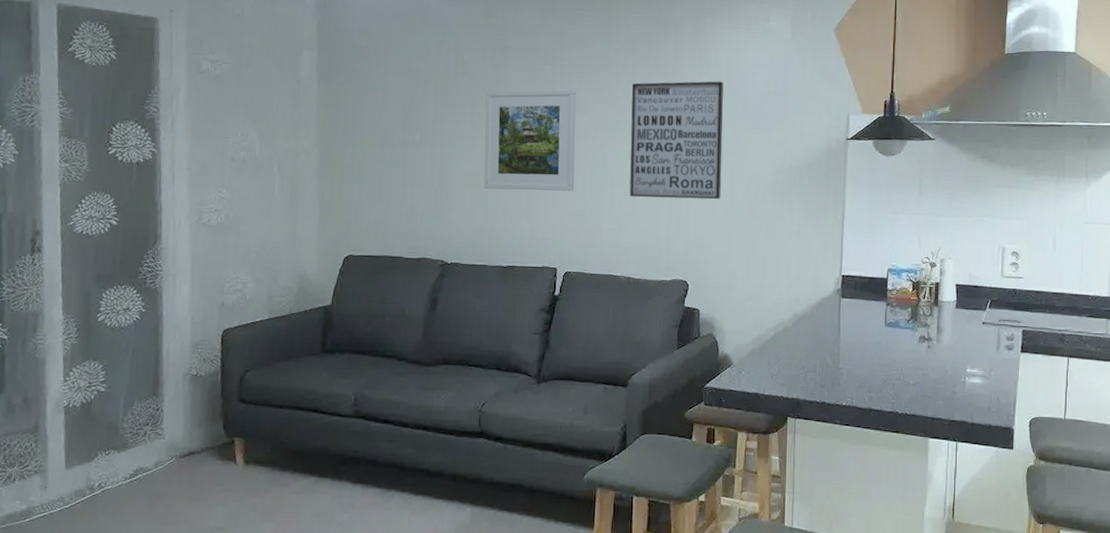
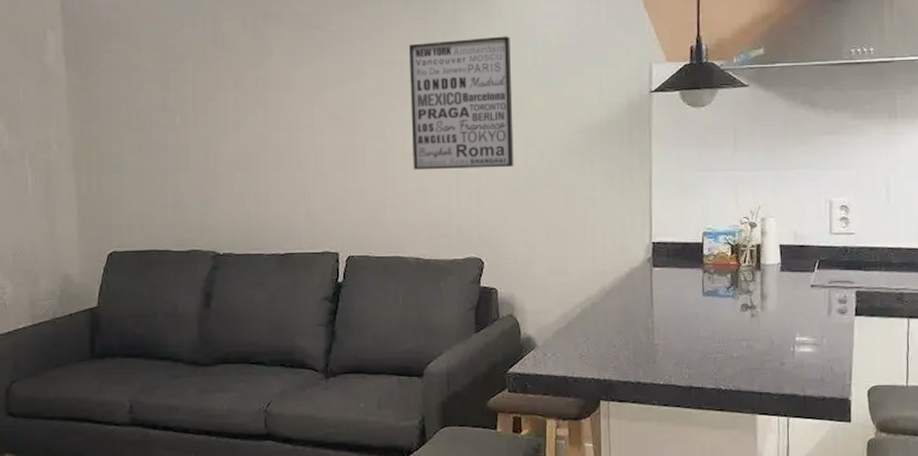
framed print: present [484,89,577,191] -> none [249,55,352,170]

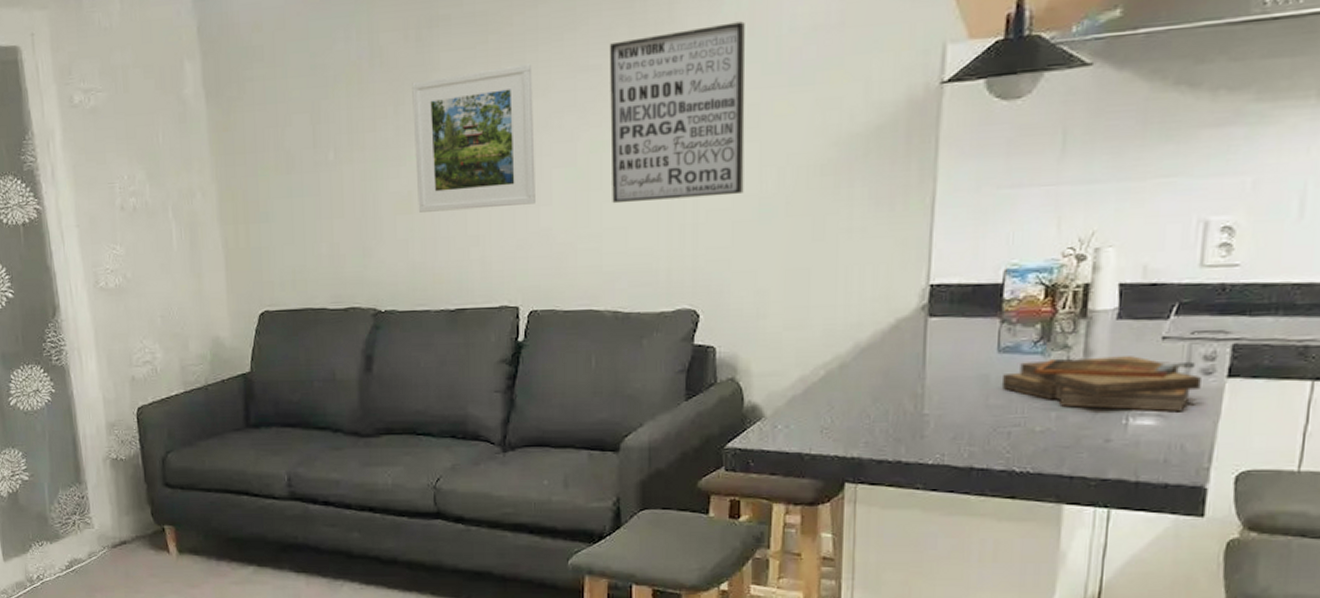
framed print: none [249,55,352,170] -> present [412,63,535,212]
clipboard: none [707,299,839,342] -> present [1001,356,1201,412]

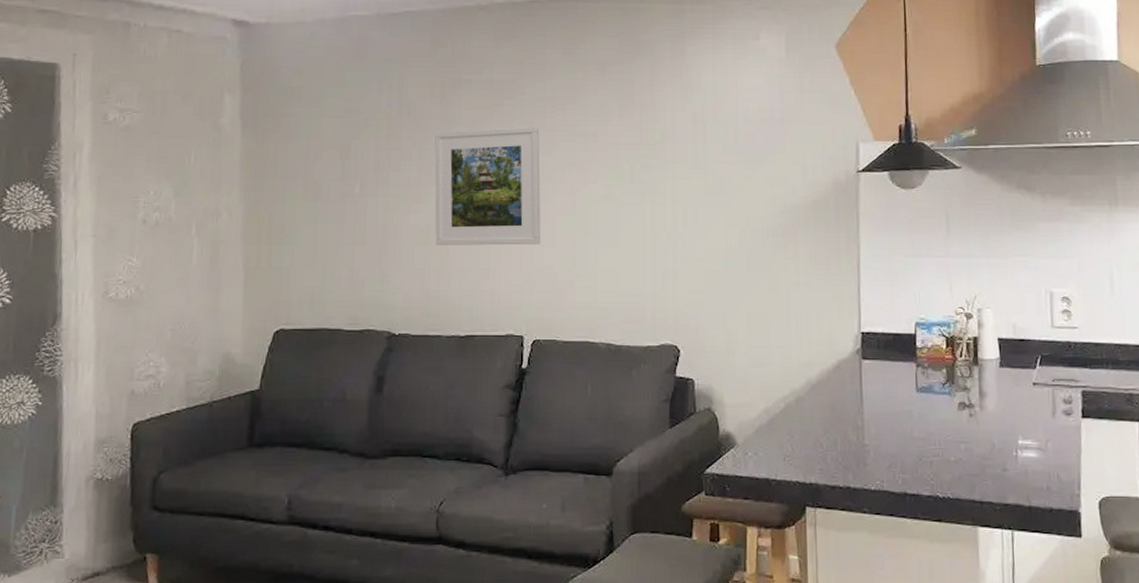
wall art: present [610,21,745,204] -> none [604,110,713,249]
clipboard: present [1001,356,1201,412] -> none [921,398,1065,446]

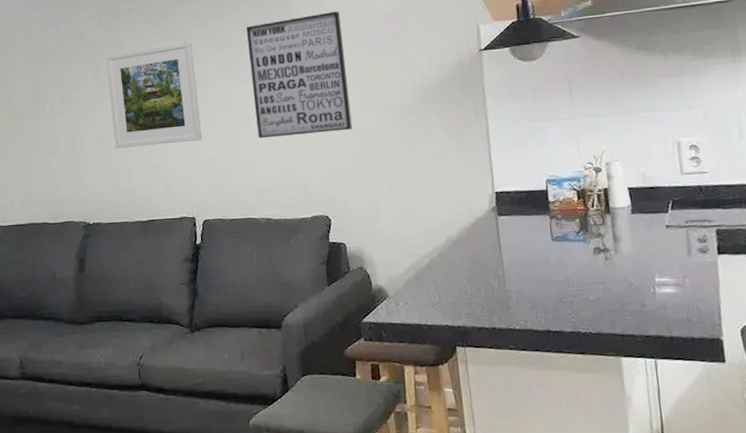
wall art: none [604,110,713,249] -> present [247,11,353,139]

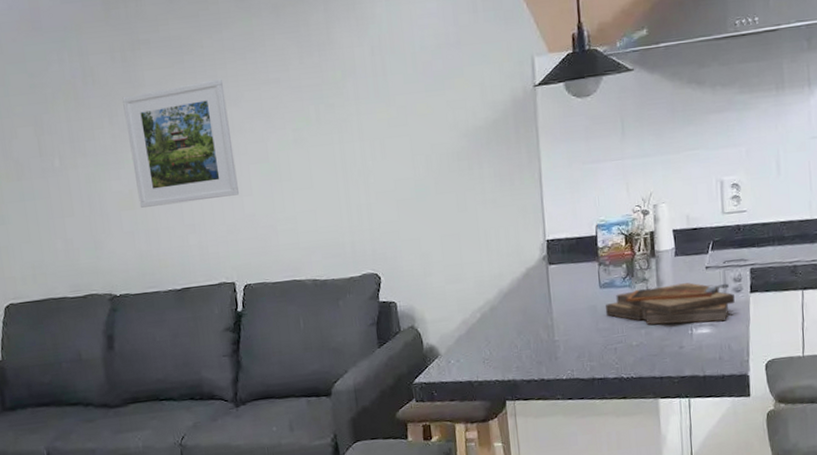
wall art: present [247,11,353,139] -> none [284,42,402,191]
clipboard: none [558,240,701,282] -> present [605,282,735,325]

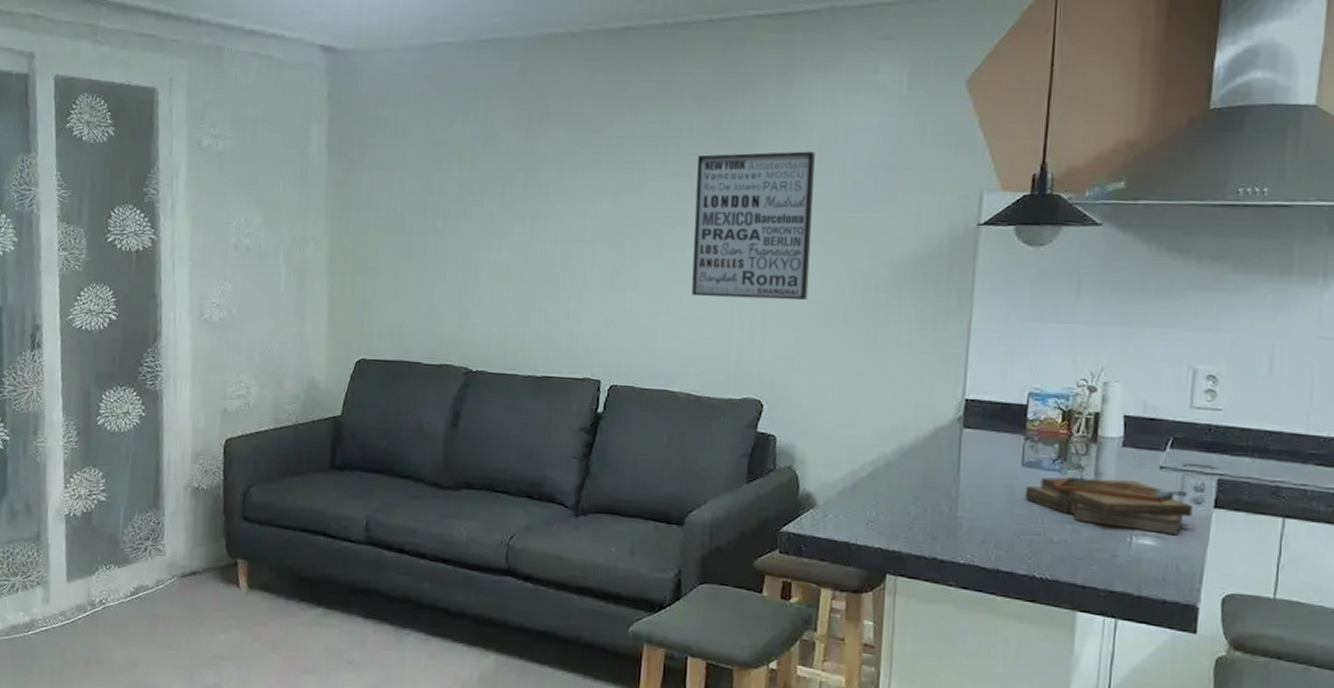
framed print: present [122,79,239,208] -> none [515,163,629,288]
wall art: none [284,42,402,191] -> present [691,151,815,301]

